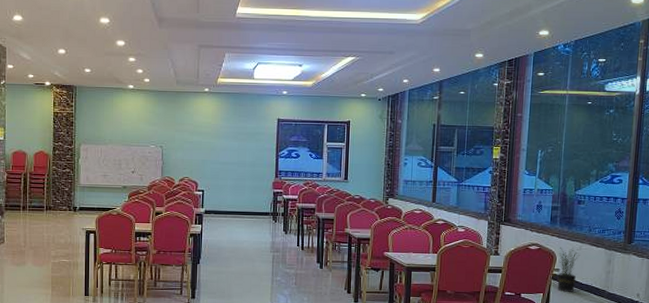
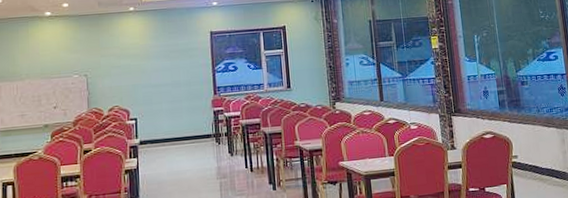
potted plant: present [557,247,581,292] -> none [513,129,536,180]

